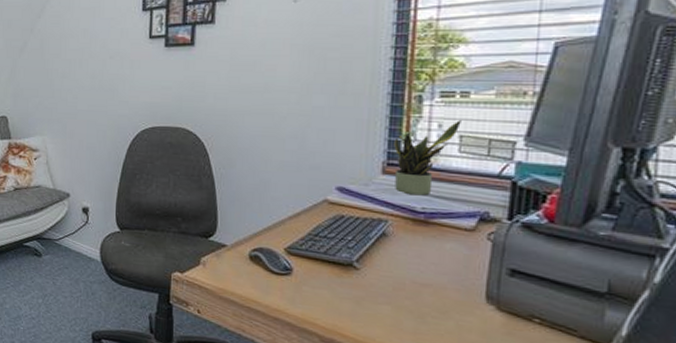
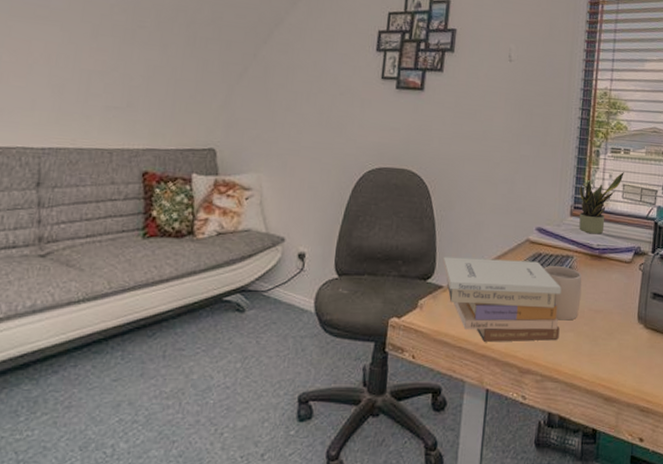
books: none [225,215,373,312] -> present [443,256,562,342]
mug: none [348,229,401,292] -> present [544,265,582,321]

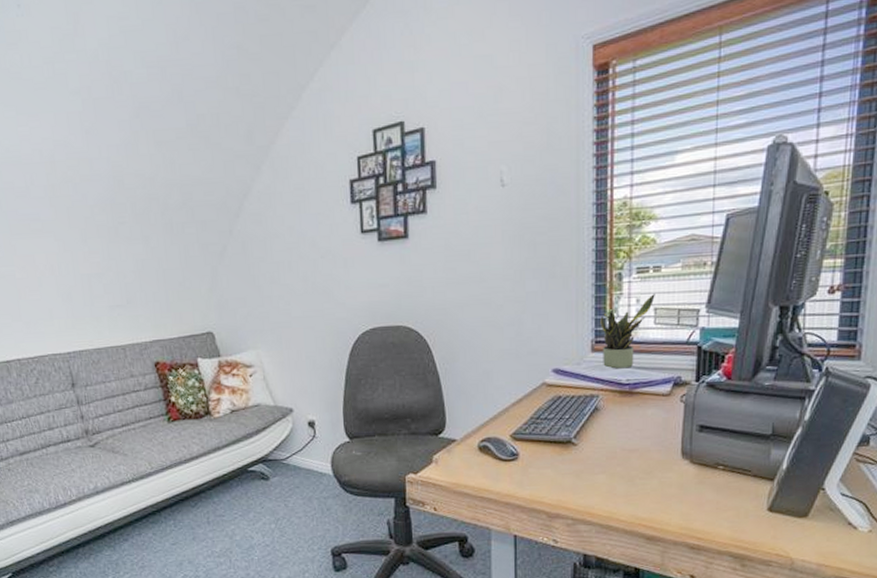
books: present [443,256,562,342] -> none [453,405,589,490]
mug: present [544,265,582,321] -> none [565,406,611,463]

